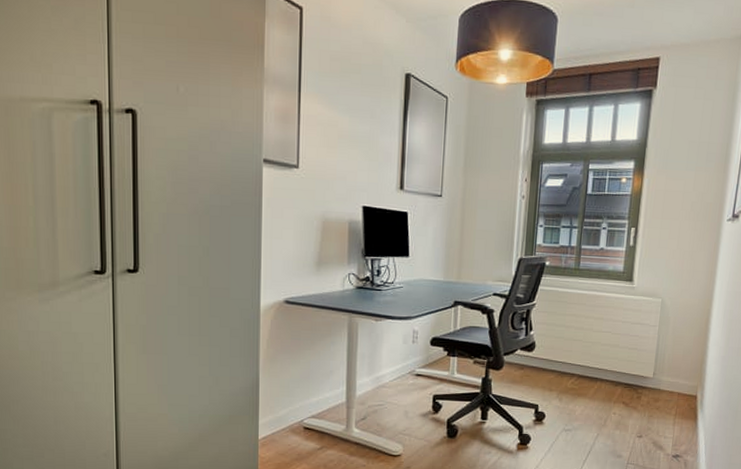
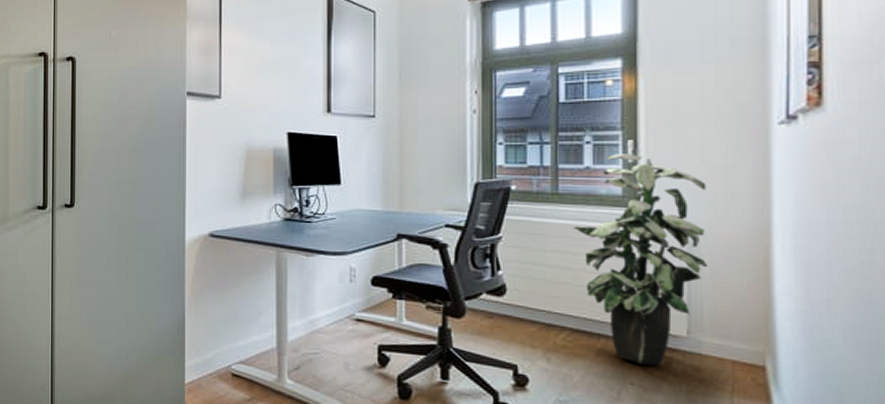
indoor plant: none [587,238,678,400] -> present [572,154,707,366]

